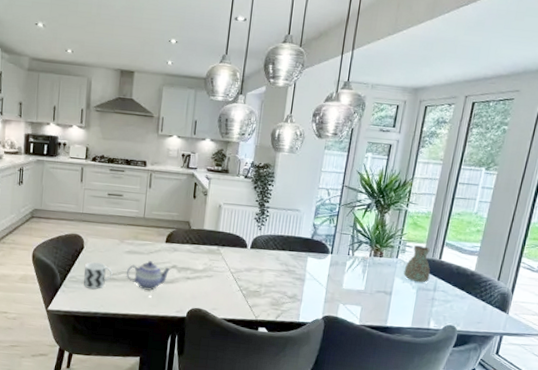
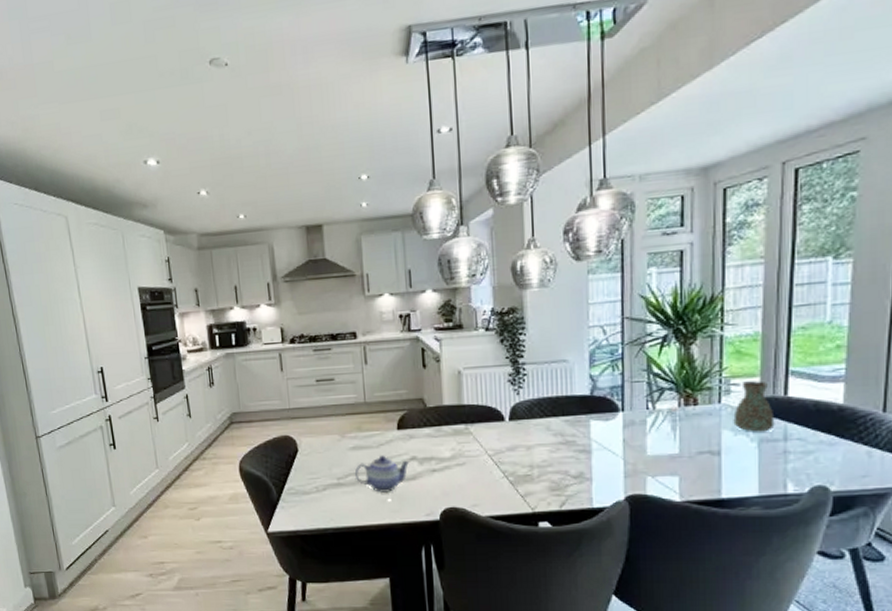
cup: present [84,261,113,289] -> none [302,465,338,500]

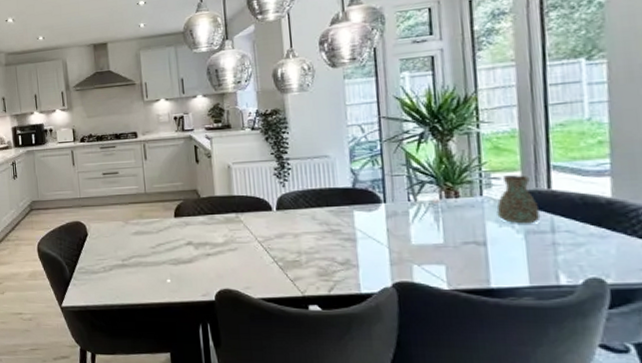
teapot: present [354,455,410,494] -> none [137,240,186,275]

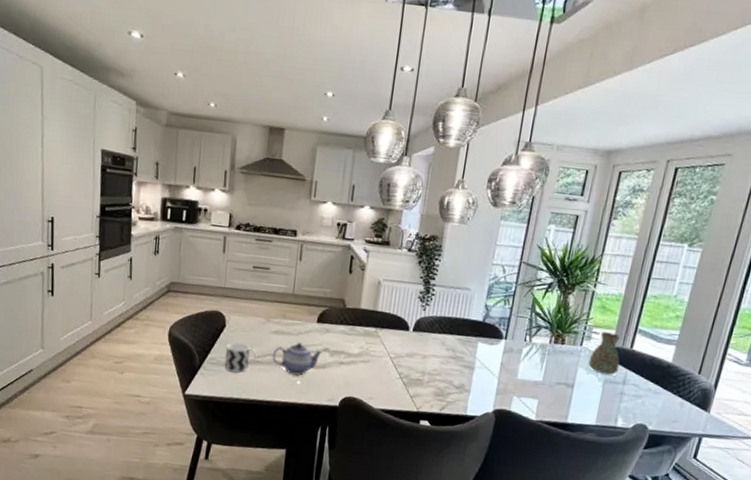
cup: none [91,248,123,278] -> present [225,342,257,373]
teapot: none [137,240,186,275] -> present [271,342,323,377]

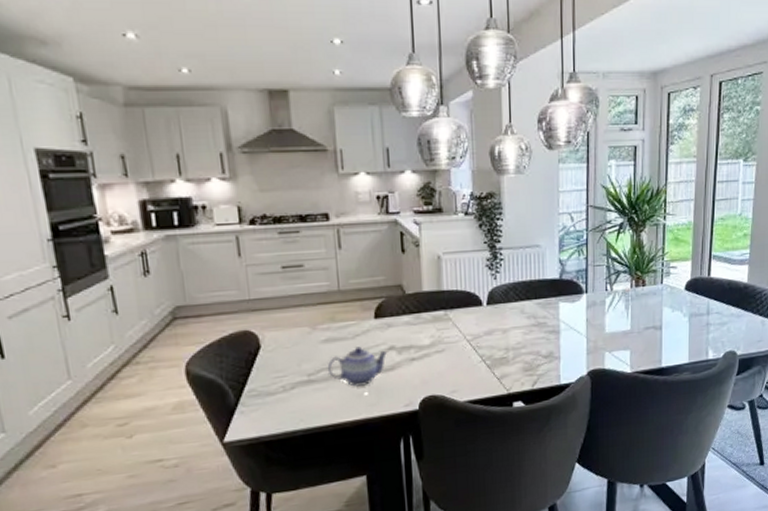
cup: present [225,342,257,373] -> none [266,362,309,401]
decorative vase: present [588,332,620,375] -> none [671,264,701,309]

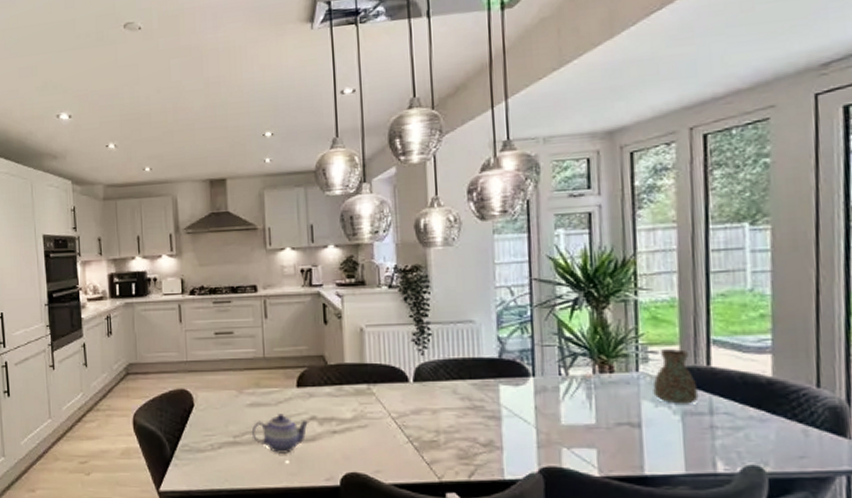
decorative vase: none [671,264,701,309] -> present [652,349,699,404]

